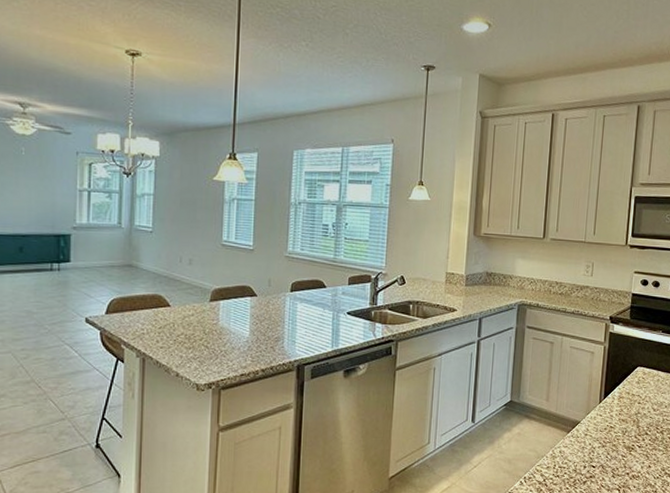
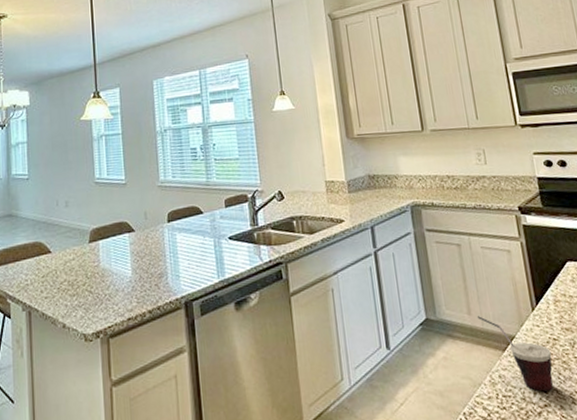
cup: none [553,403,606,466] -> present [477,316,553,392]

